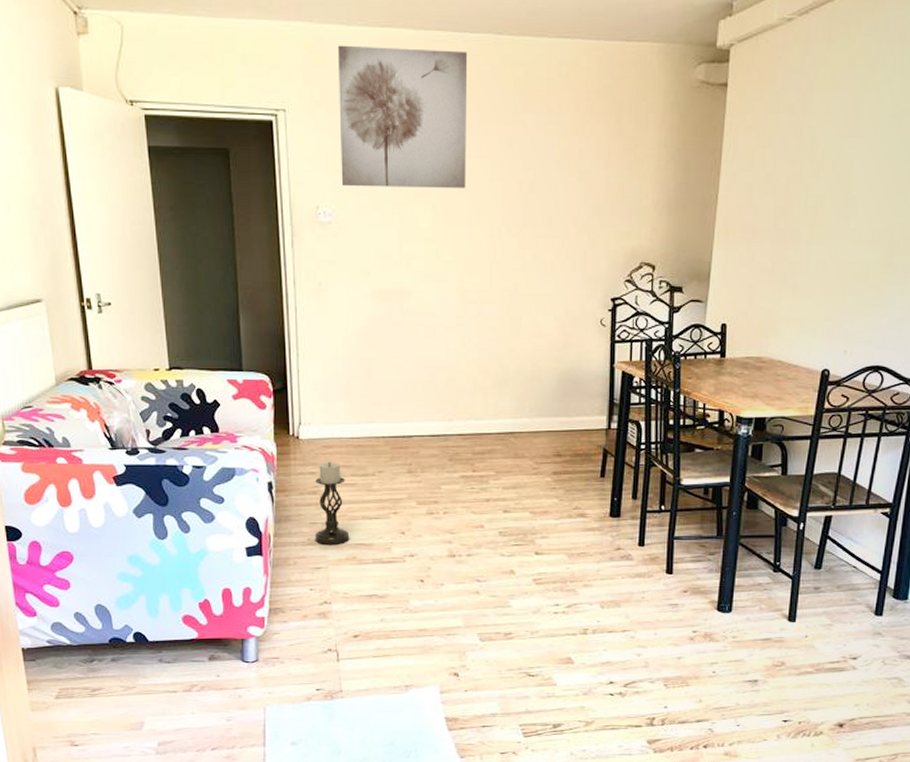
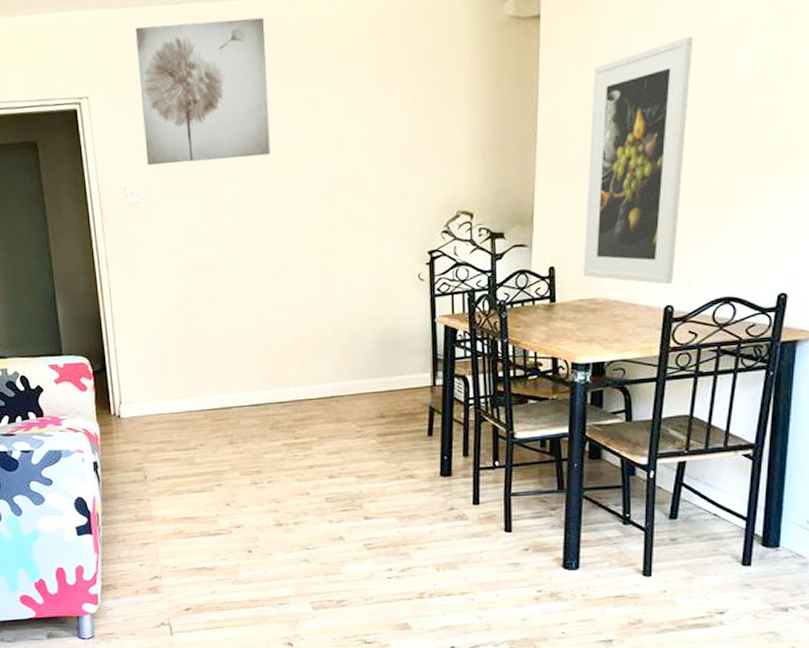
candle holder: present [315,461,350,546] -> none [139,438,176,521]
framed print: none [752,120,862,349] -> present [583,36,693,284]

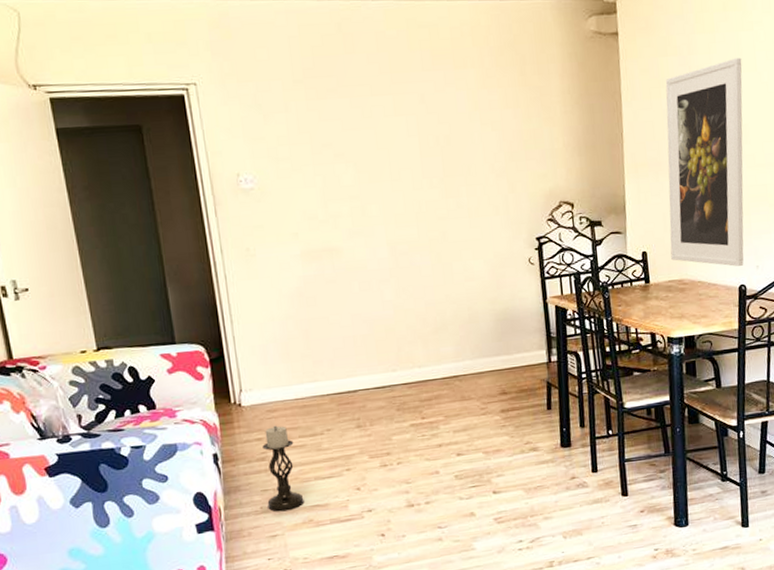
wall art: present [136,17,270,166] -> none [244,17,384,153]
candle holder: none [139,438,176,521] -> present [262,425,304,512]

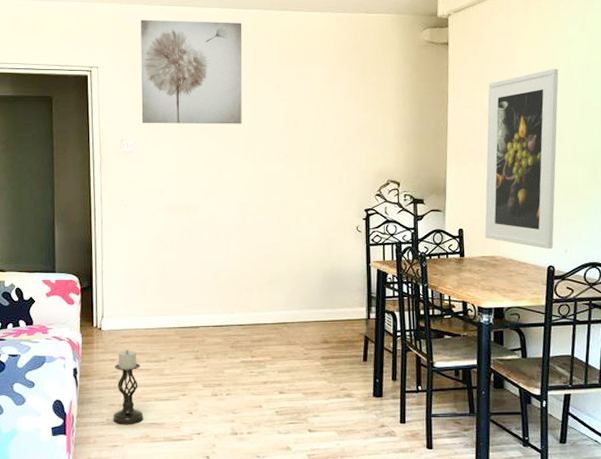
wall art: none [244,17,384,153] -> present [141,19,242,125]

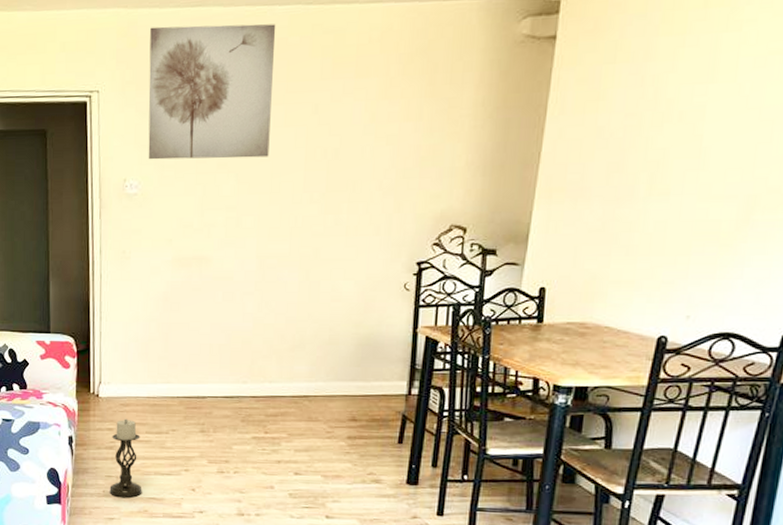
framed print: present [485,68,559,249] -> none [575,65,718,314]

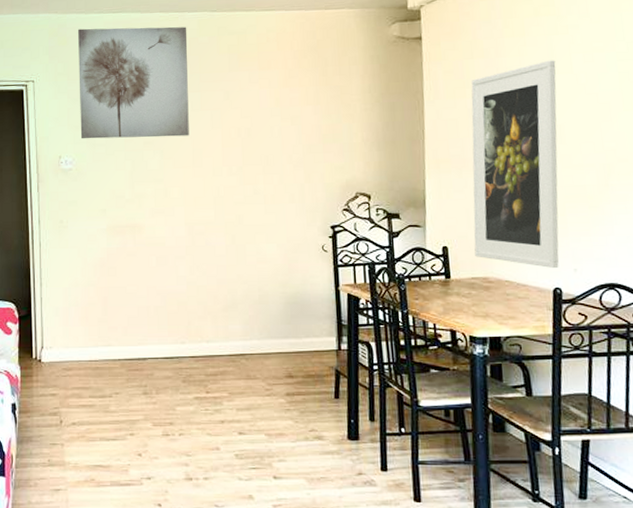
candle holder: present [109,419,142,498] -> none [55,383,88,467]
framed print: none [575,65,718,314] -> present [471,60,559,268]

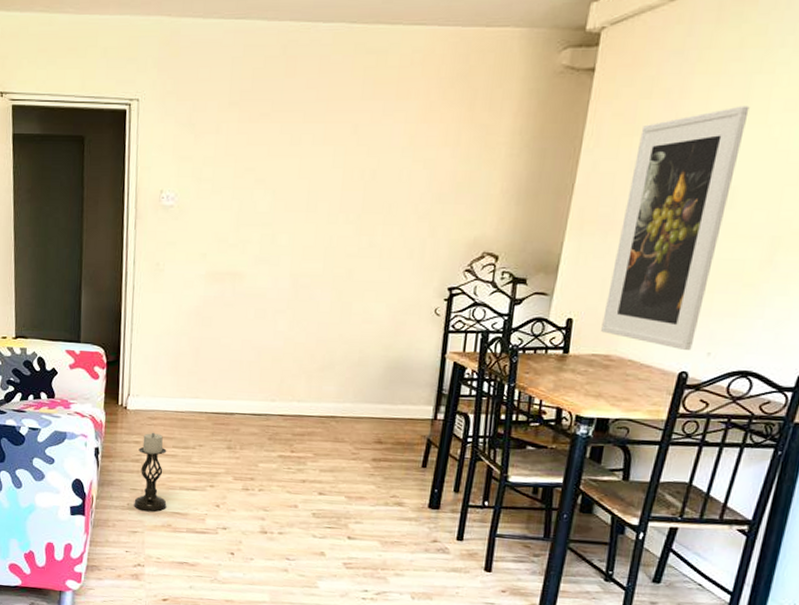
candle holder: none [55,383,88,467] -> present [134,432,167,512]
wall art: present [78,27,189,139] -> none [185,37,320,175]

